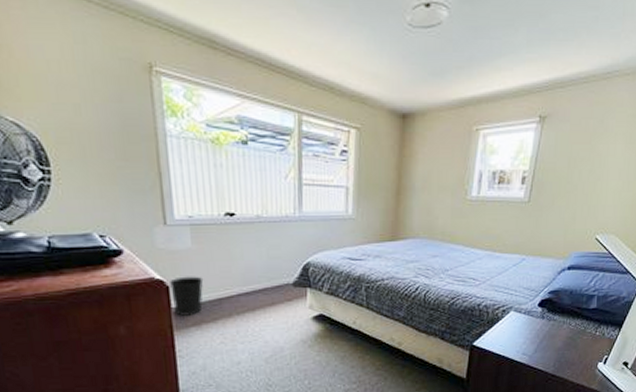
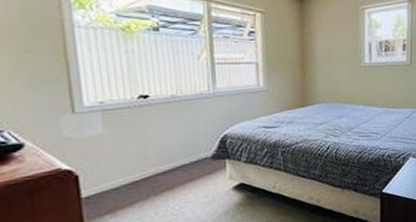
wastebasket: present [168,276,204,316] -> none [77,161,118,206]

